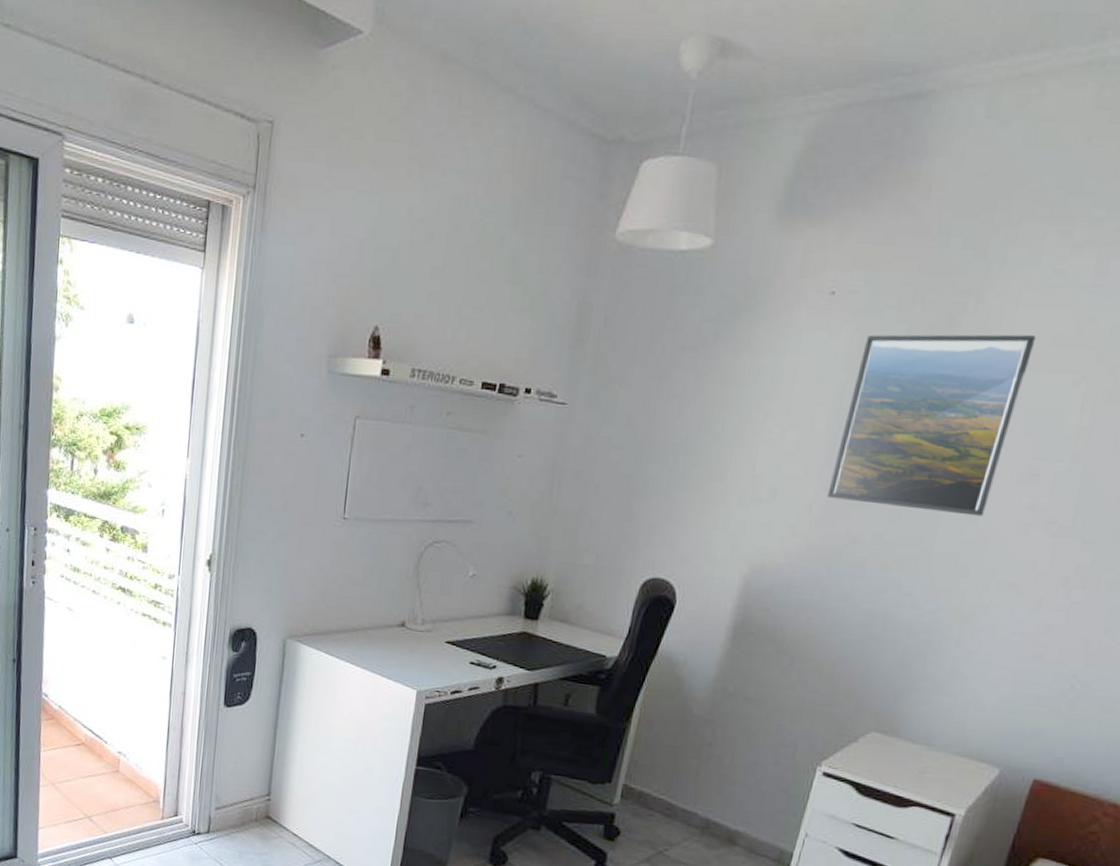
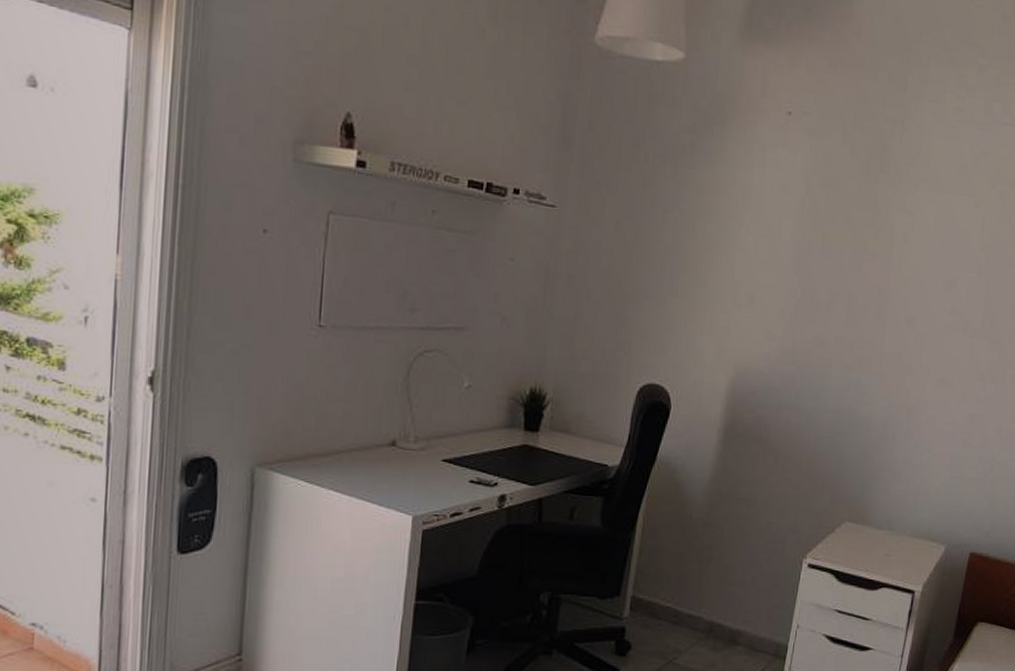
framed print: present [827,334,1037,517] -> none [796,154,947,321]

